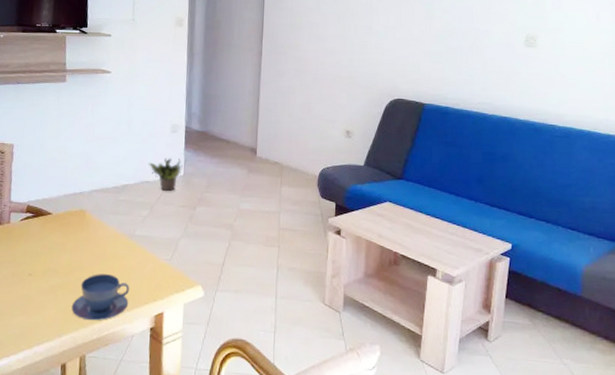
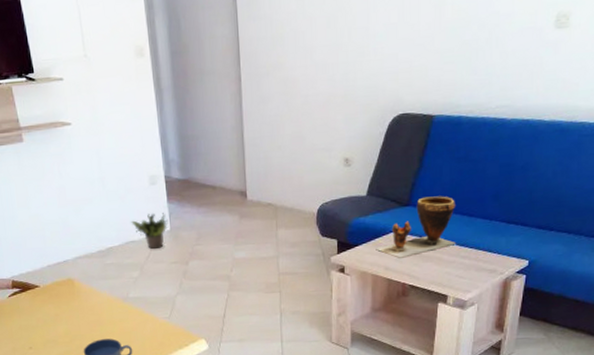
clay pot: none [372,173,445,228] -> present [377,196,457,258]

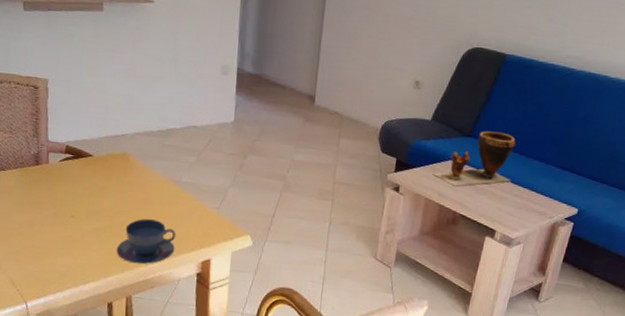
potted plant: present [131,213,168,249] -> none [196,102,232,138]

